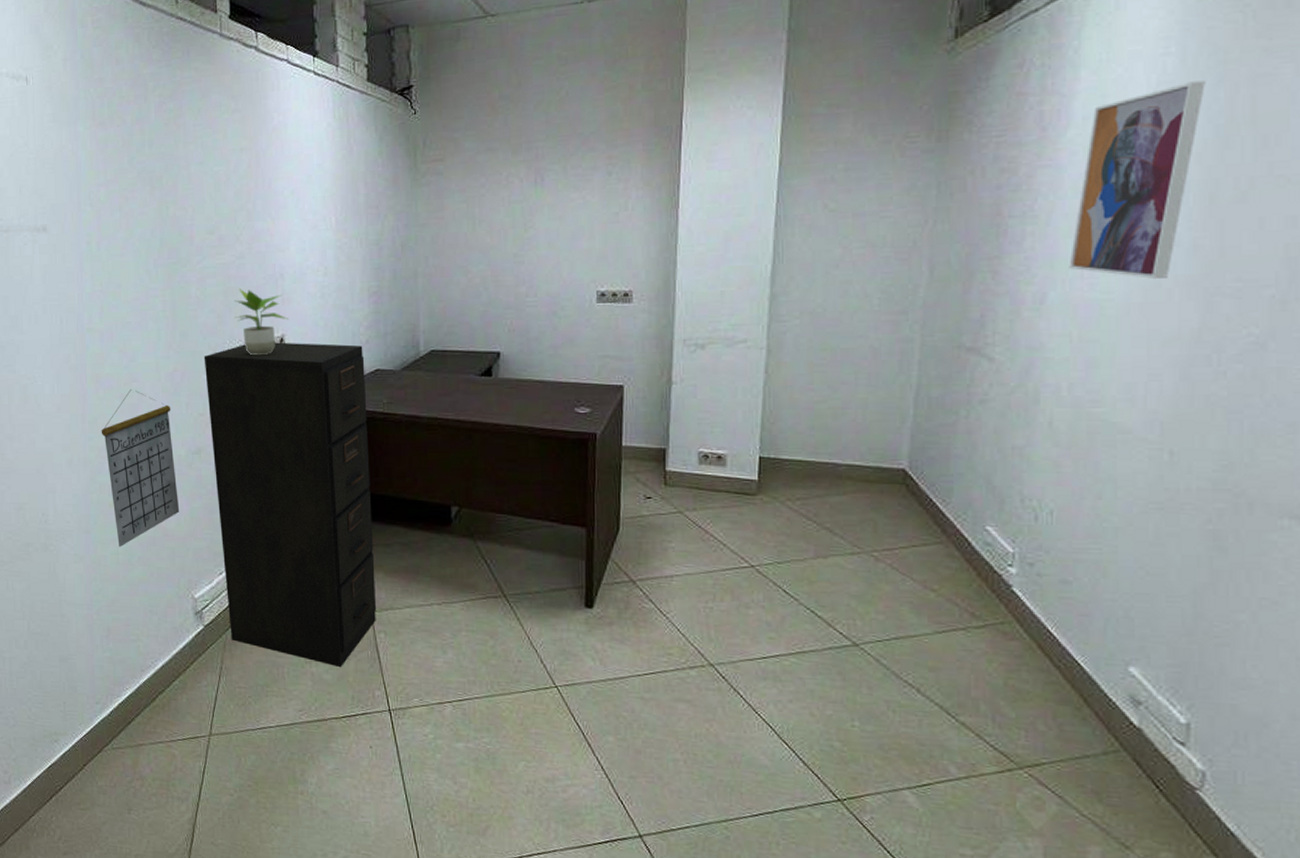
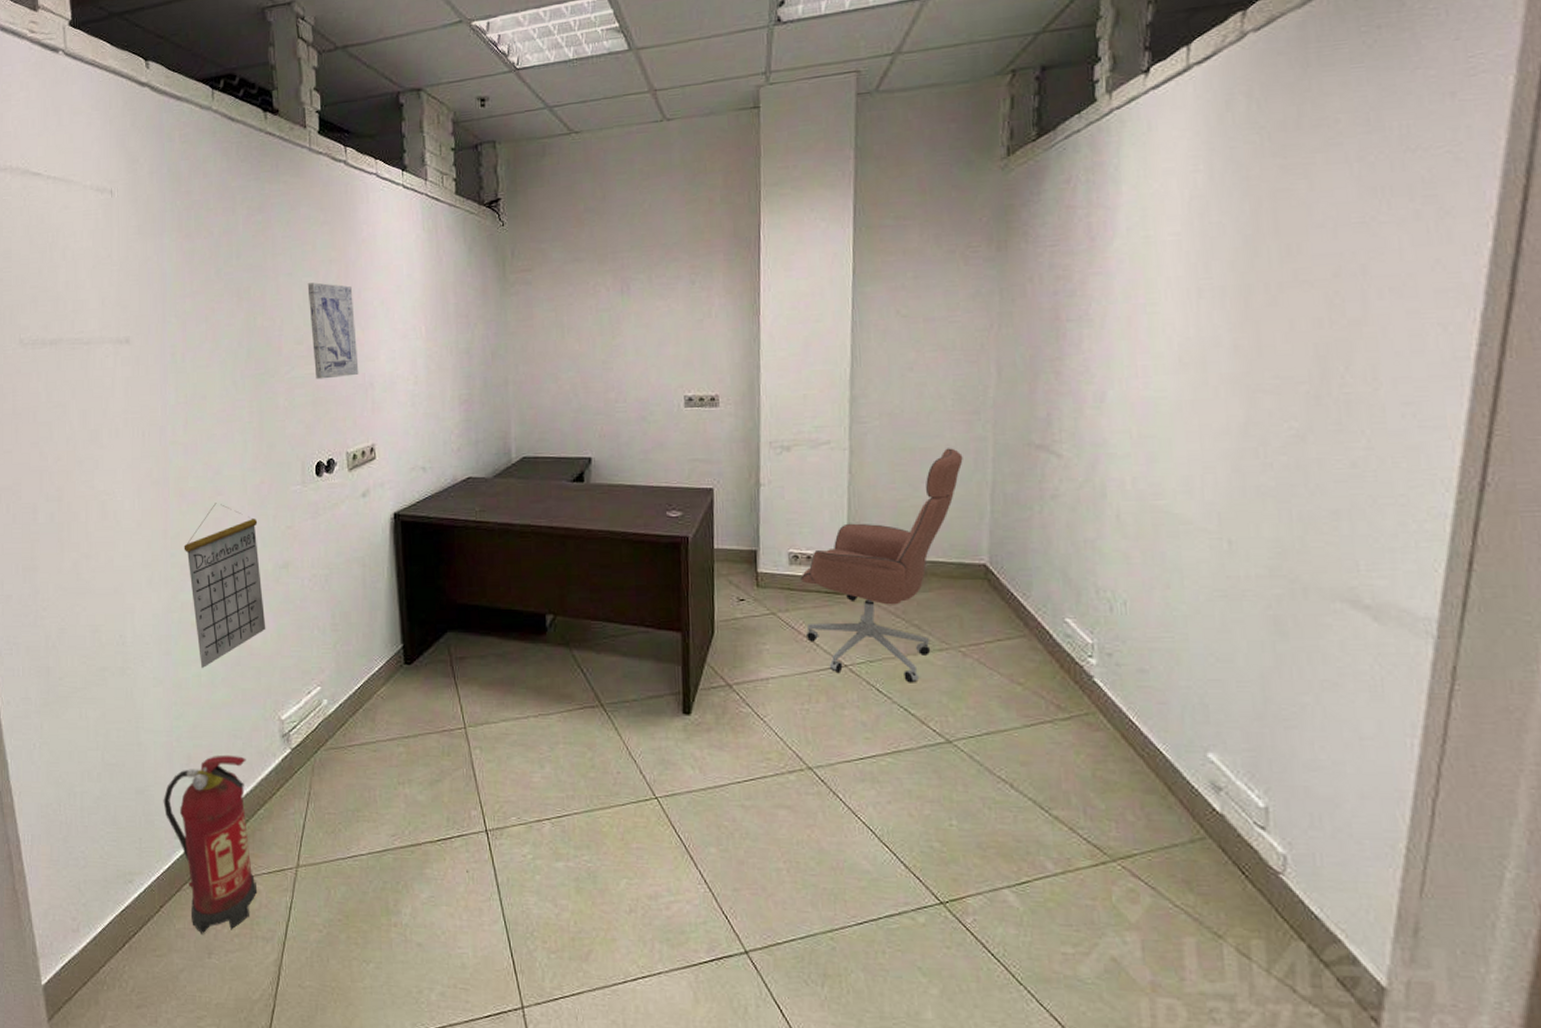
fire extinguisher: none [85,628,173,792] -> present [163,754,258,934]
filing cabinet: present [203,342,376,667] -> none [292,451,471,787]
wall art: none [218,172,269,270] -> present [307,282,359,380]
potted plant: present [234,289,288,356] -> none [323,399,379,466]
office chair: none [710,349,887,586] -> present [800,448,963,683]
wall art: present [1069,80,1205,279] -> none [1124,195,1232,377]

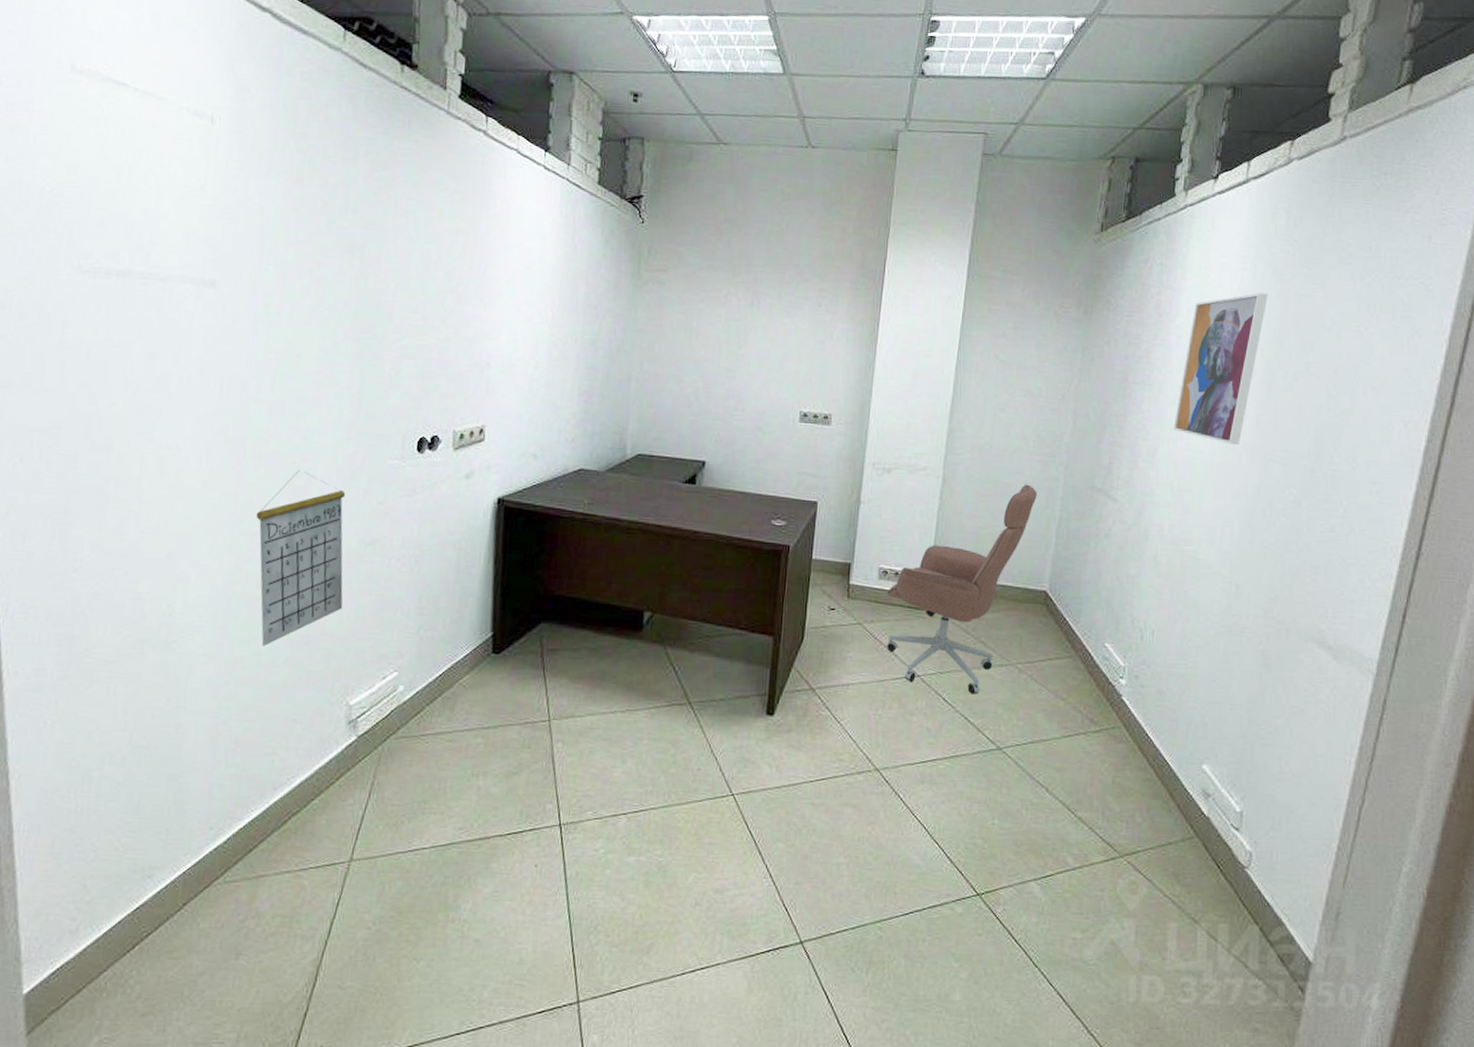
fire extinguisher: present [163,754,258,934] -> none [199,740,304,934]
wall art: present [307,282,359,380] -> none [427,251,479,353]
wall art: none [1124,195,1232,377] -> present [1173,293,1268,444]

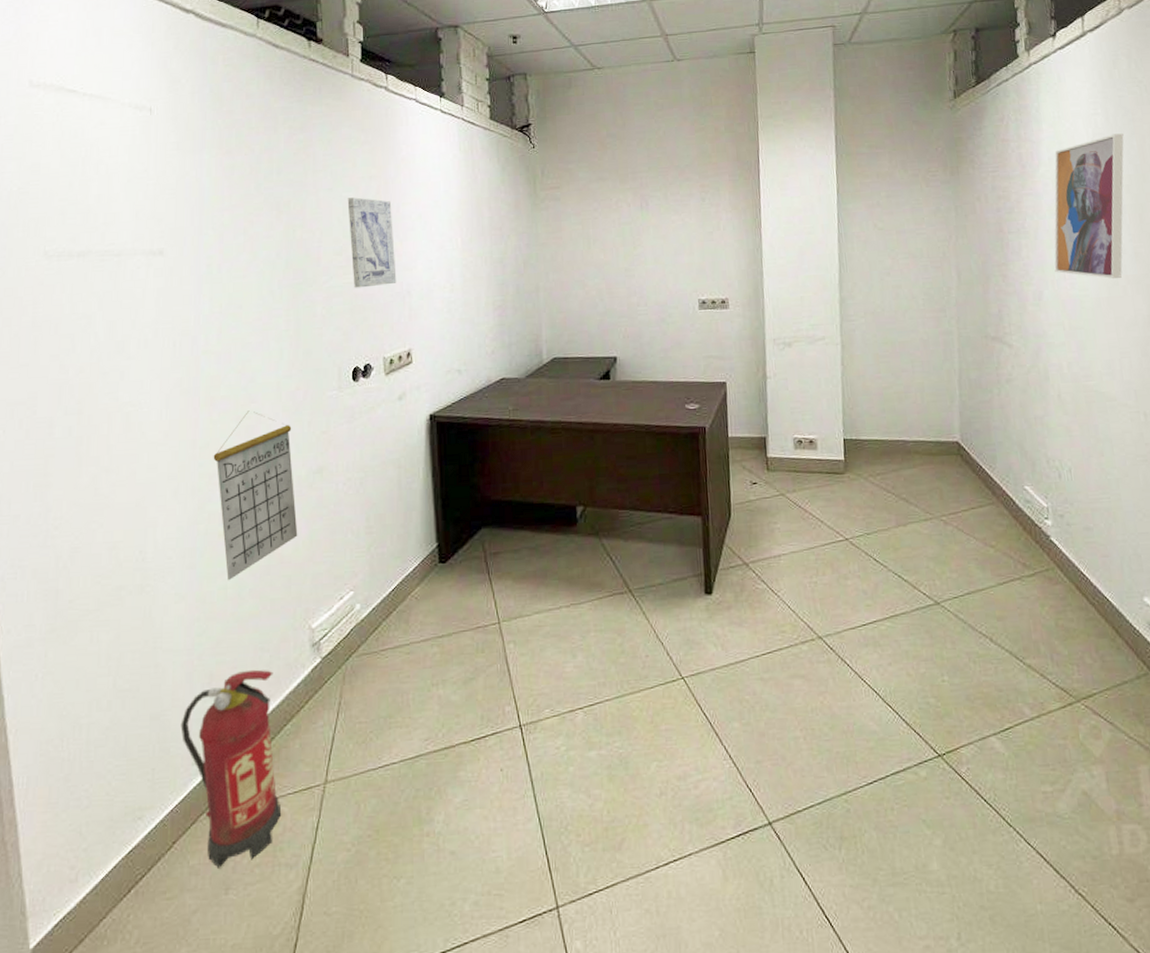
fire extinguisher: none [199,740,304,934] -> present [180,669,282,868]
wall art: none [427,251,479,353] -> present [347,197,397,288]
office chair: present [886,484,1037,694] -> none [804,341,935,552]

